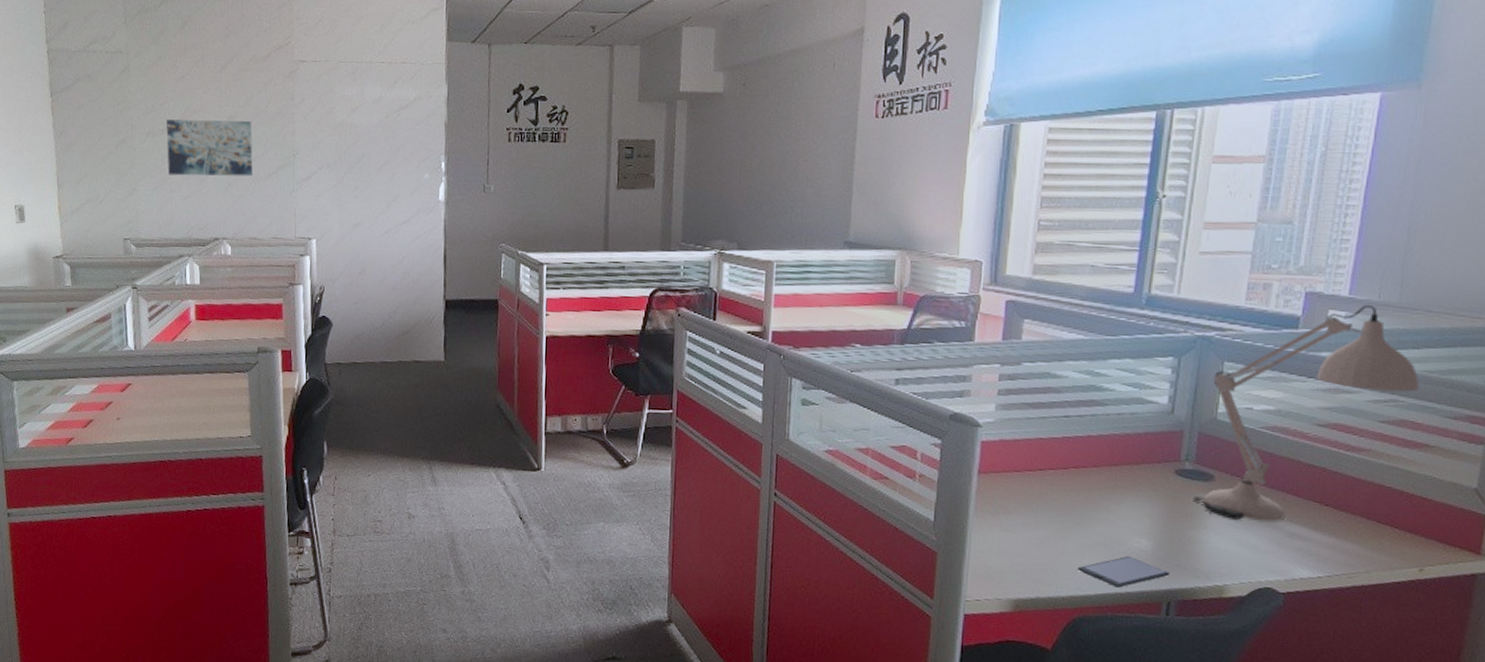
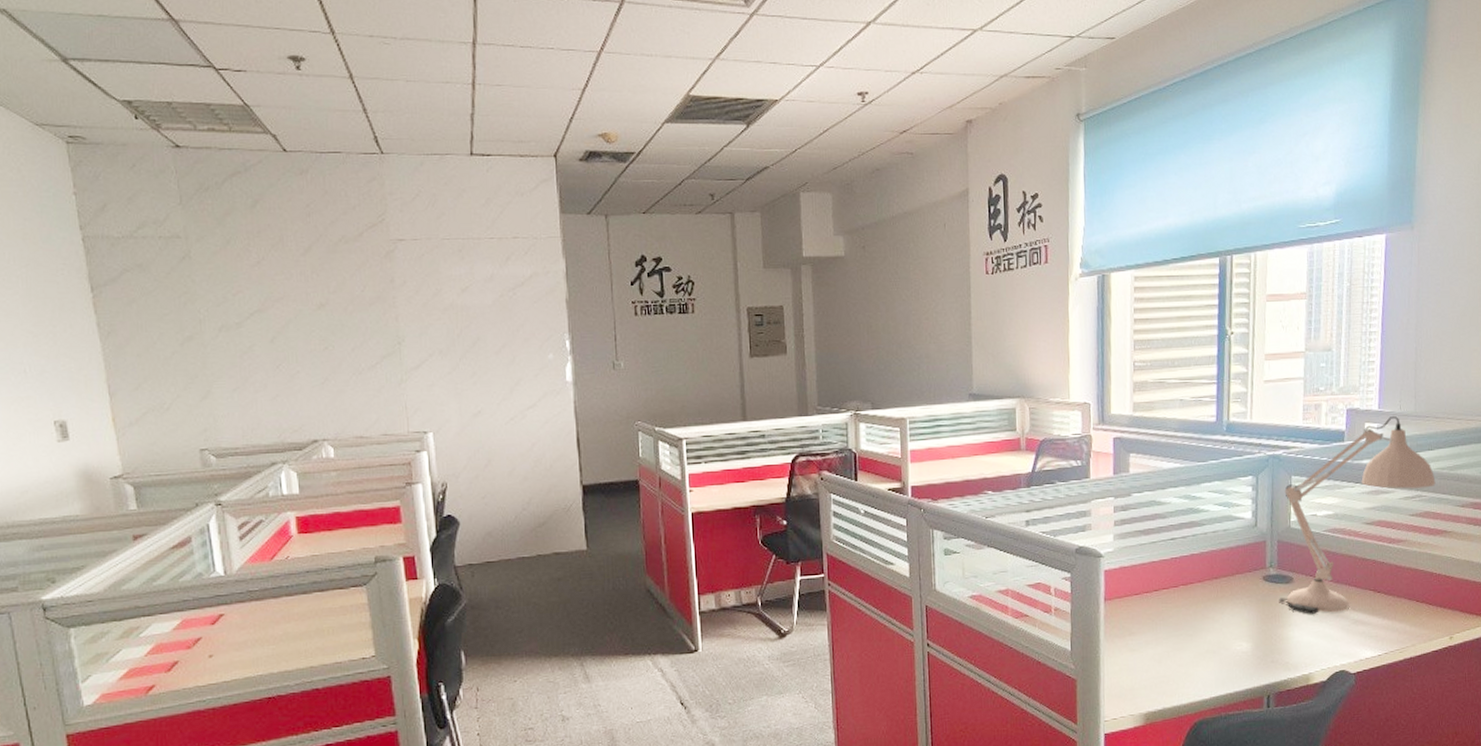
wall art: present [166,119,253,177] -> none [243,308,352,374]
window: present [1078,555,1170,588] -> none [1194,658,1267,689]

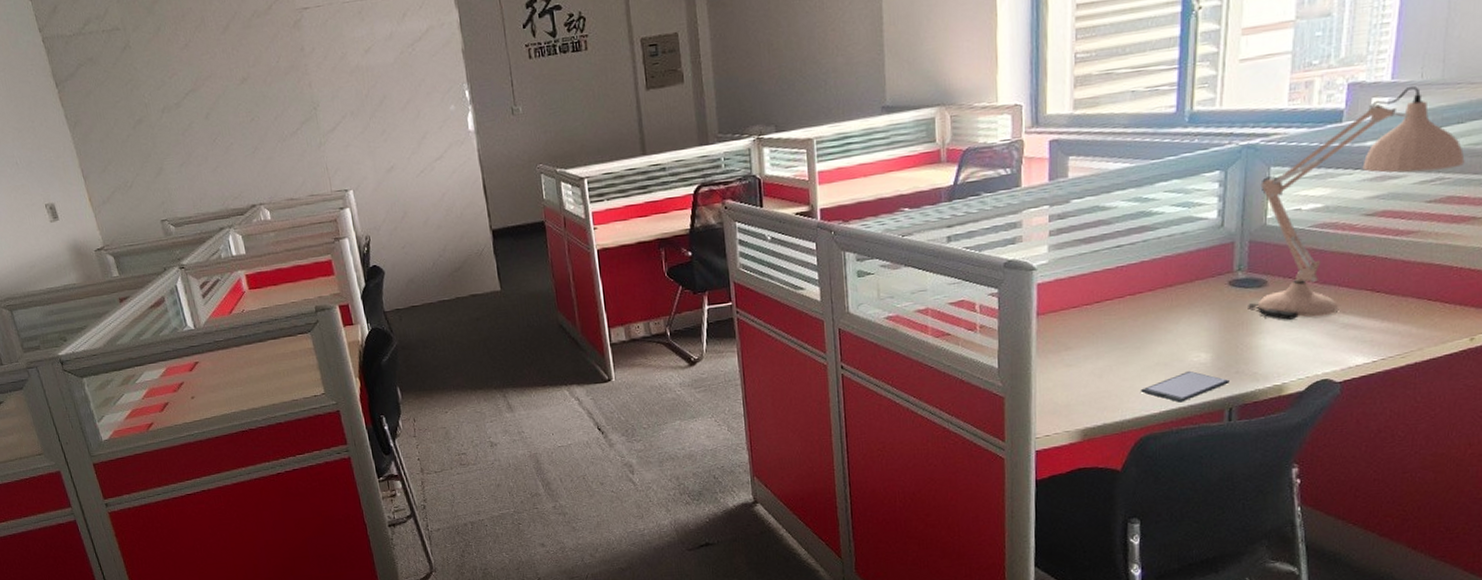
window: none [1194,658,1267,689] -> present [1141,370,1230,403]

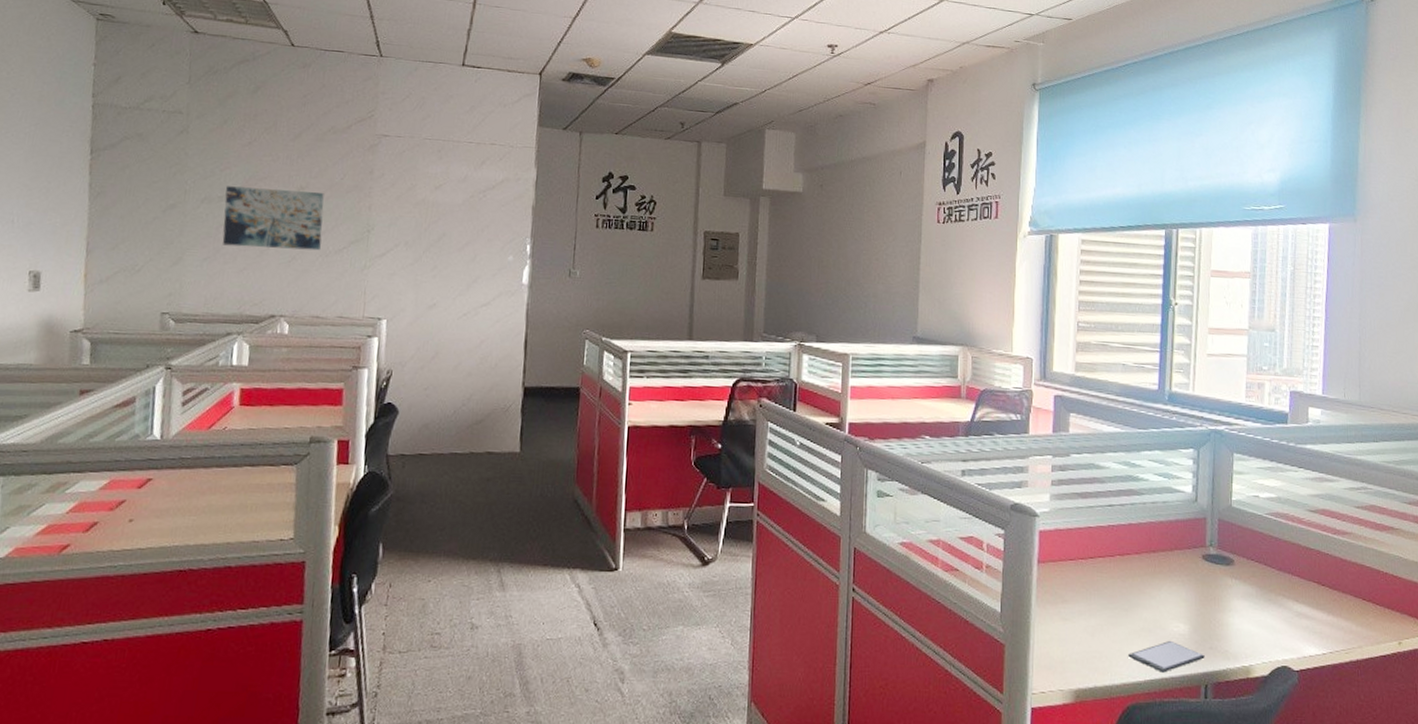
wall art: none [179,80,277,149] -> present [222,186,324,251]
desk lamp: present [1248,86,1465,320] -> none [1219,403,1382,602]

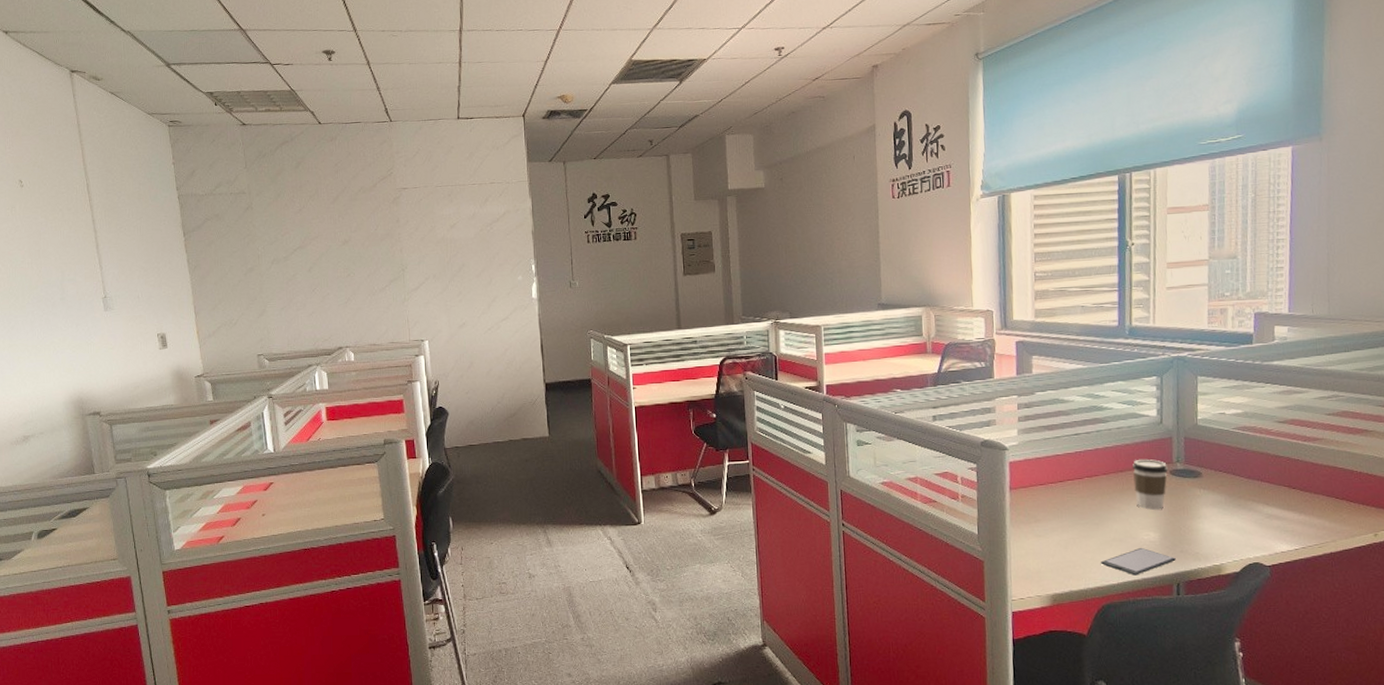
wall art: present [222,186,324,251] -> none [289,243,368,296]
coffee cup: none [1165,539,1201,598] -> present [1132,459,1169,510]

